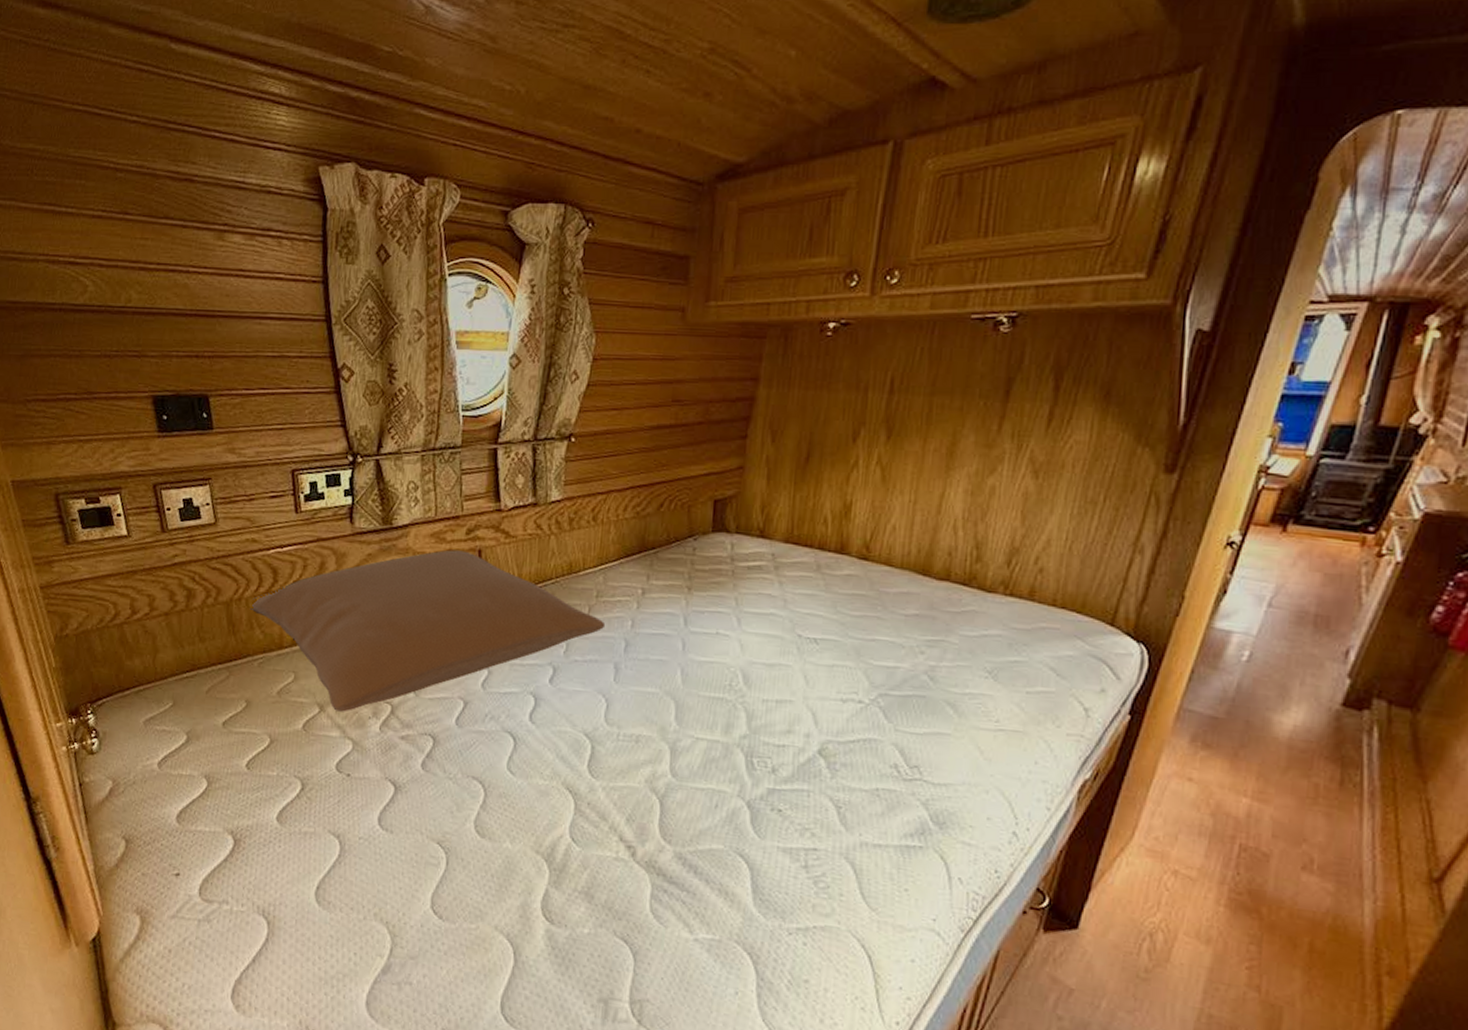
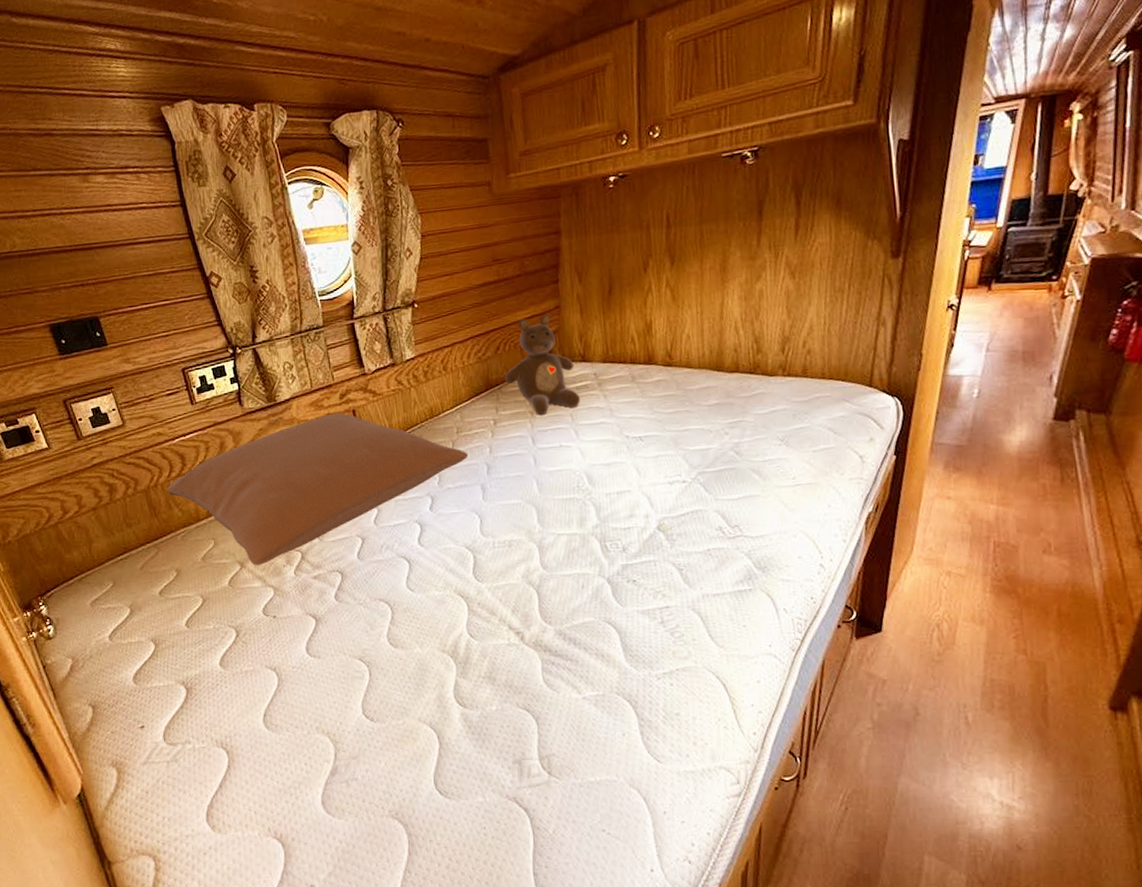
teddy bear: none [664,474,750,593] -> present [505,314,580,415]

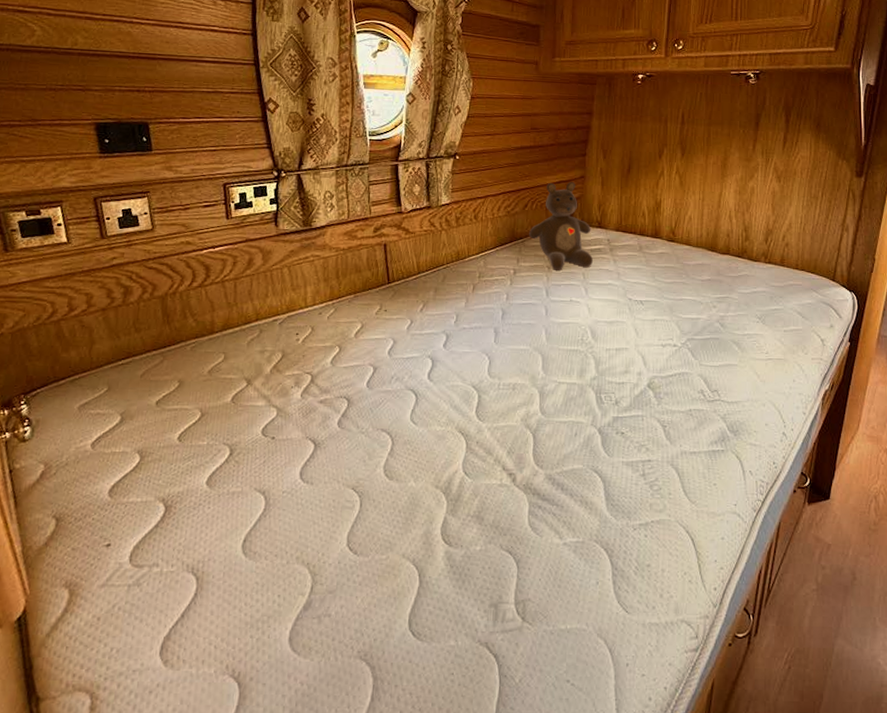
pillow: present [167,413,469,565] -> none [184,245,487,384]

